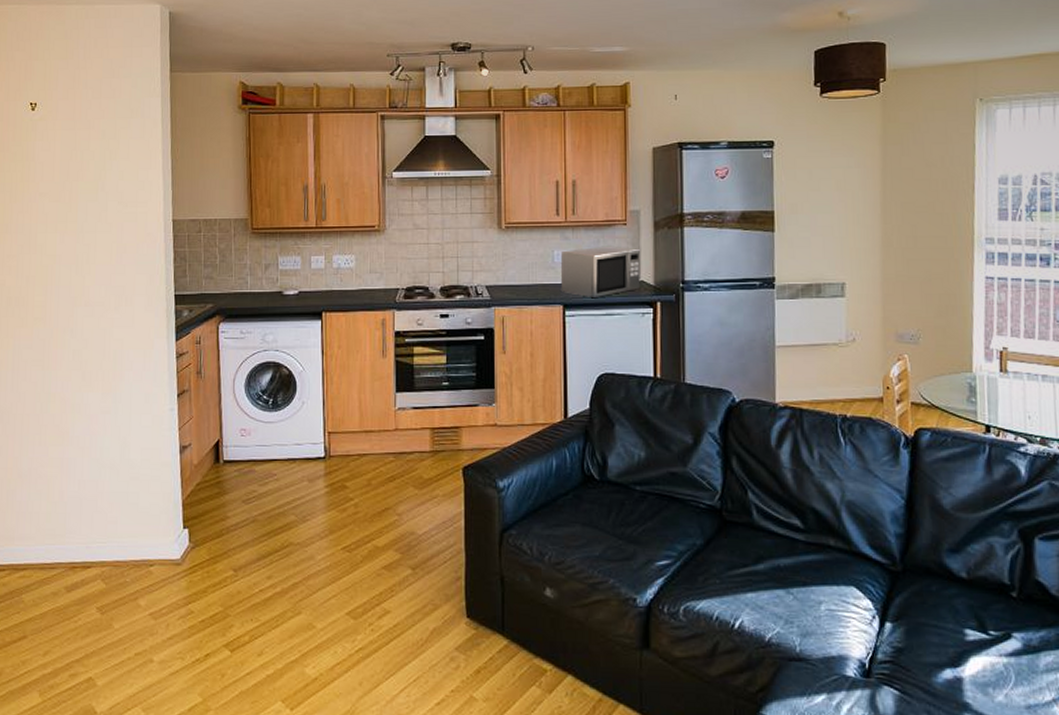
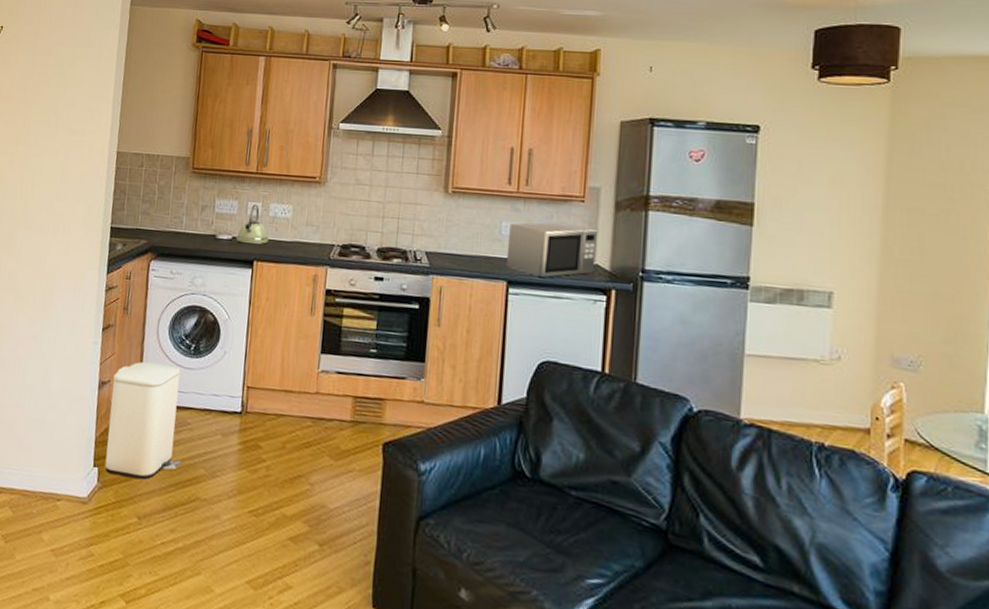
pedal bin: none [194,421,272,534] -> present [105,361,182,479]
kettle: none [303,258,335,297] -> present [236,204,269,245]

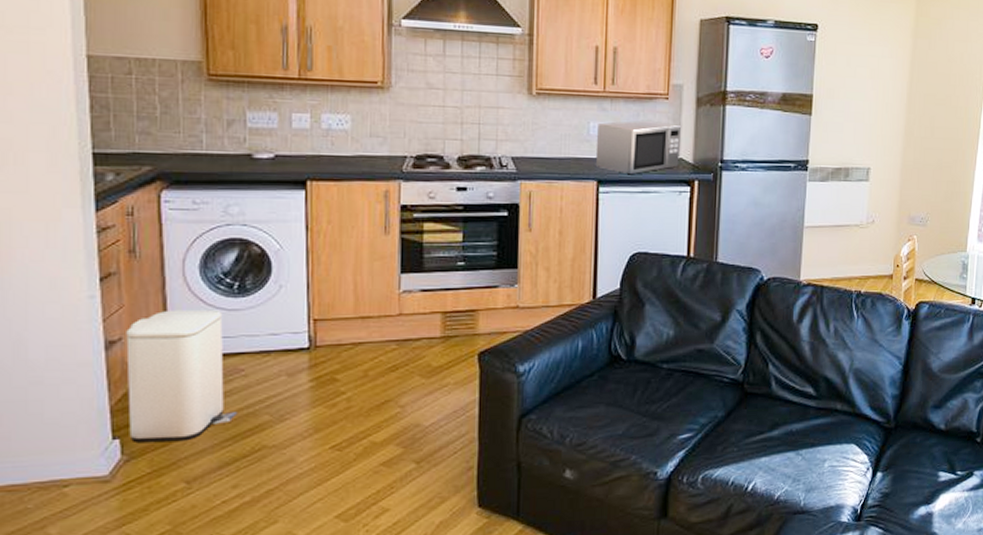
kettle: present [236,204,269,245] -> none [281,115,324,163]

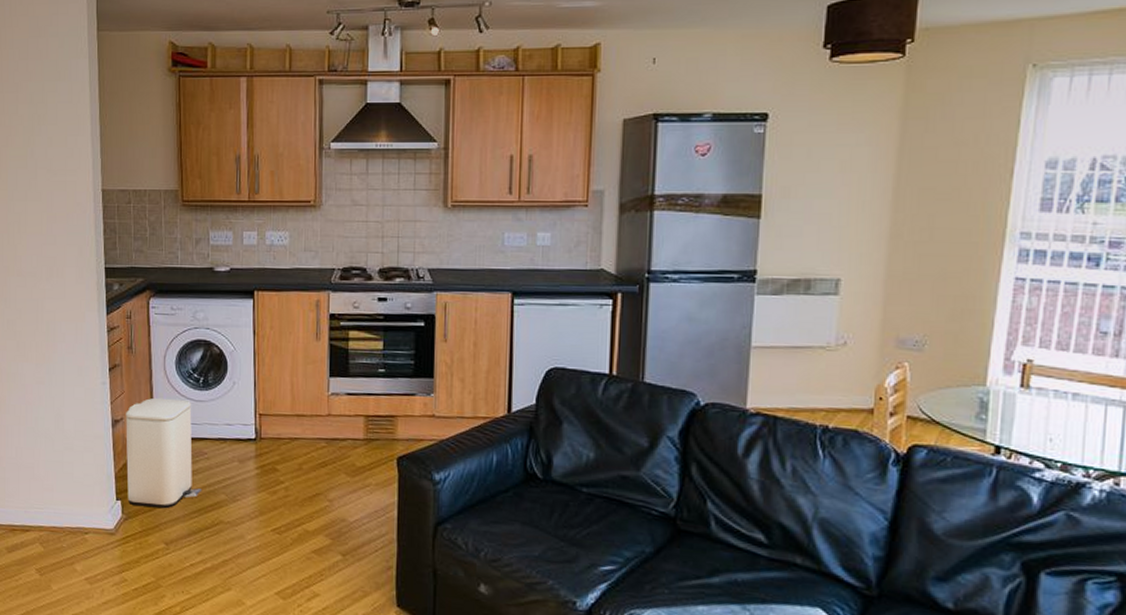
microwave: present [595,120,682,175] -> none [510,229,603,287]

